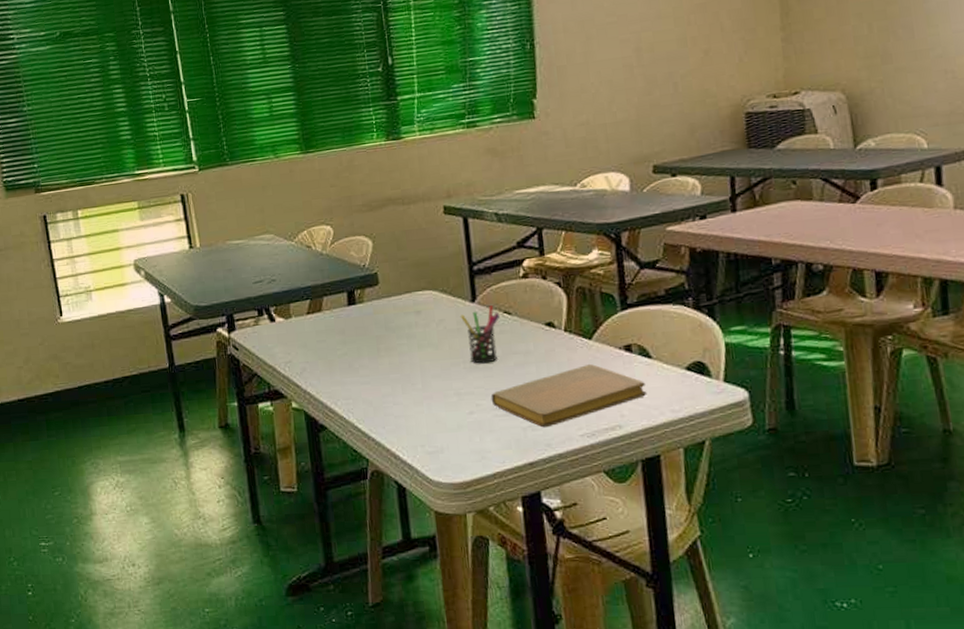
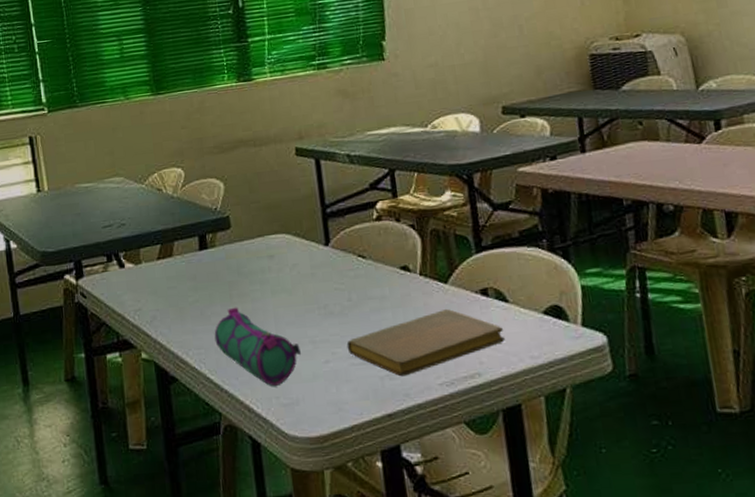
pencil case: none [362,360,447,436] -> present [214,307,302,387]
pen holder: present [460,305,500,364] -> none [313,249,355,310]

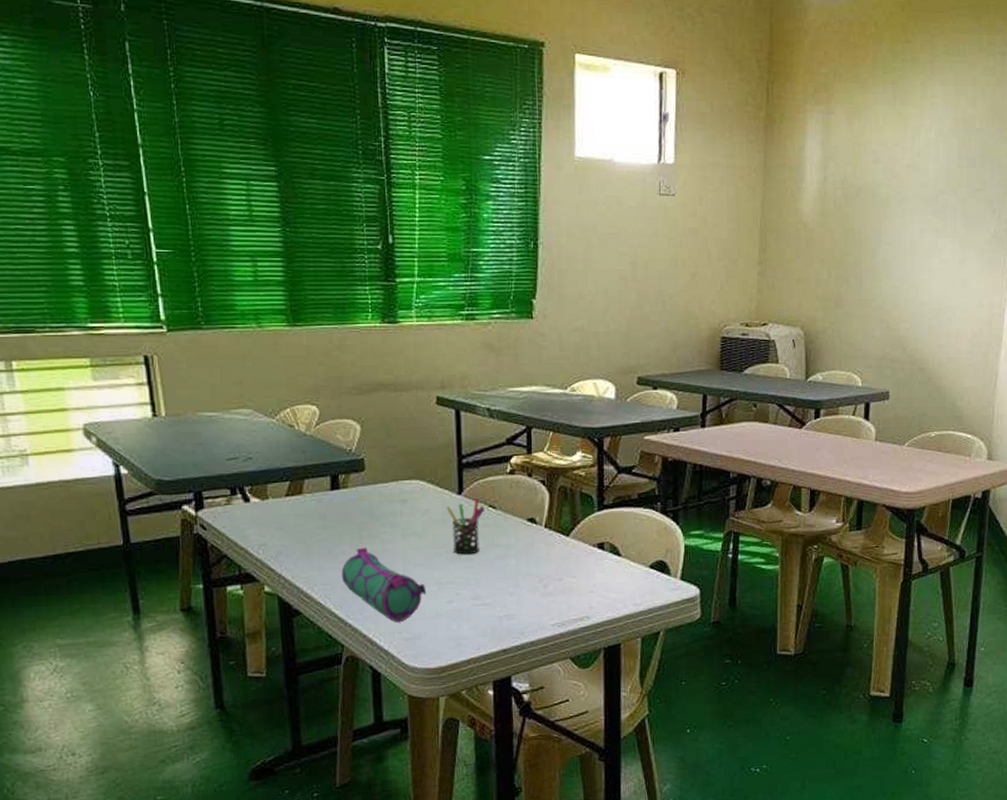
pen holder: none [313,249,355,310] -> present [445,499,485,555]
notebook: present [346,309,506,377] -> none [470,559,614,617]

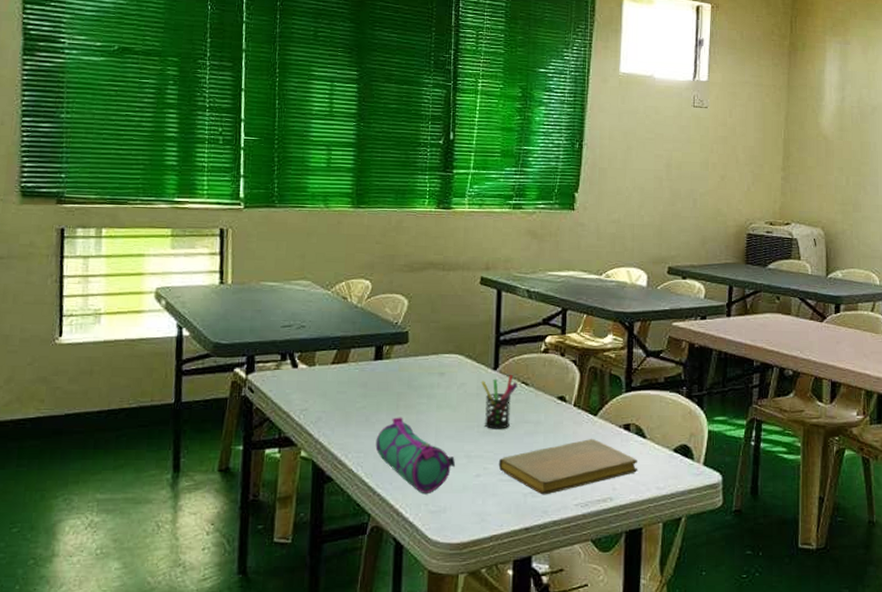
notebook: none [470,559,614,617] -> present [498,439,638,495]

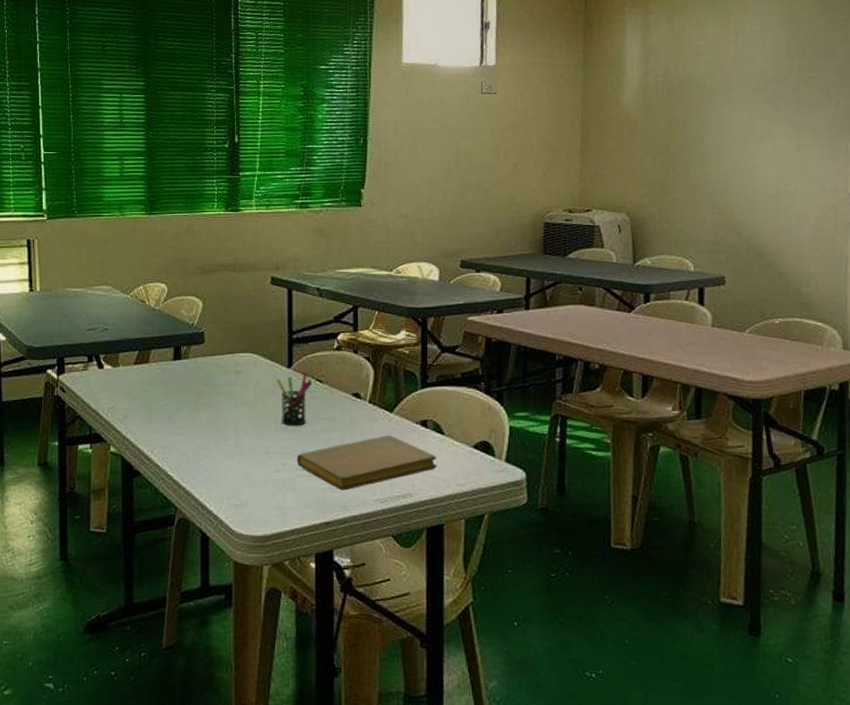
pencil case: present [375,417,456,495] -> none [178,414,256,489]

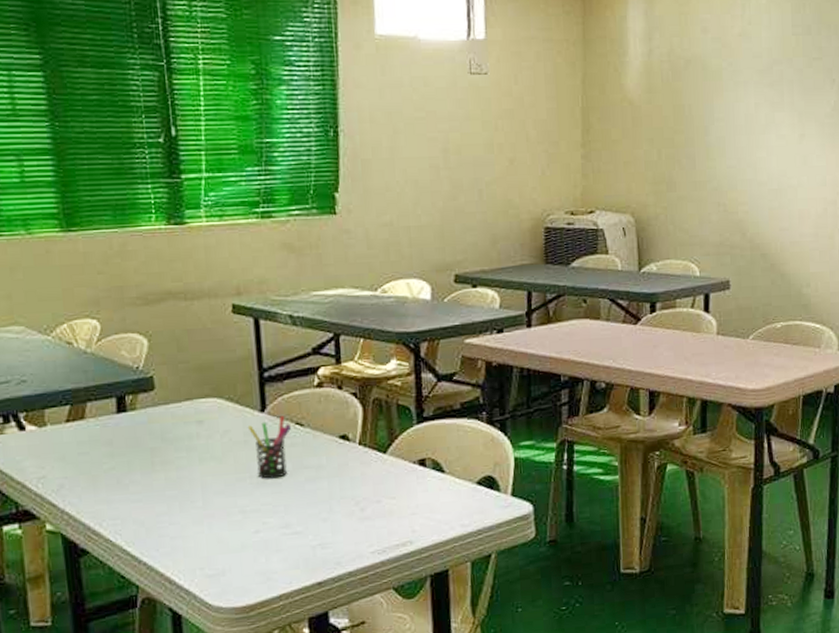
notebook: present [296,435,437,491] -> none [279,479,439,546]

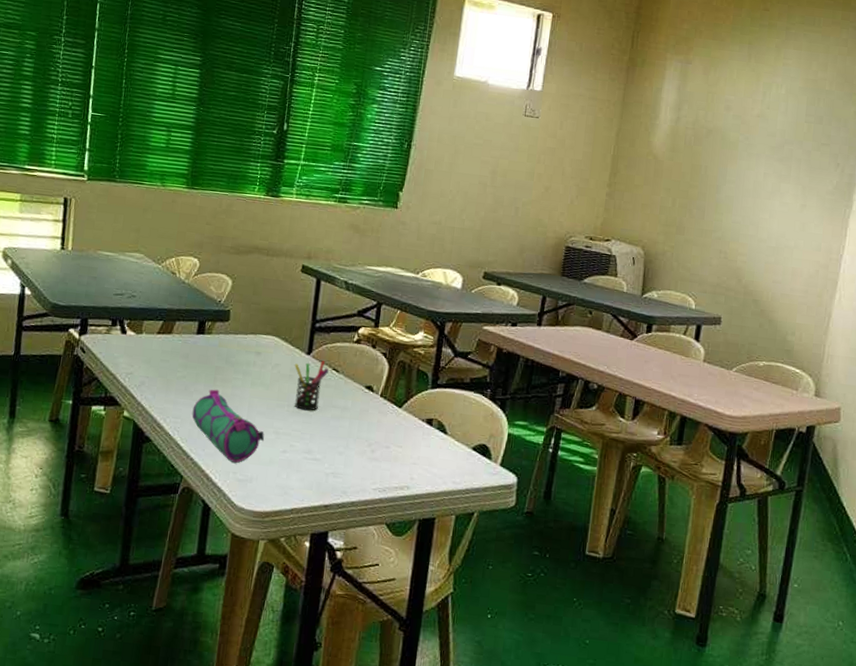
pencil case: none [132,475,230,558] -> present [192,389,265,464]

